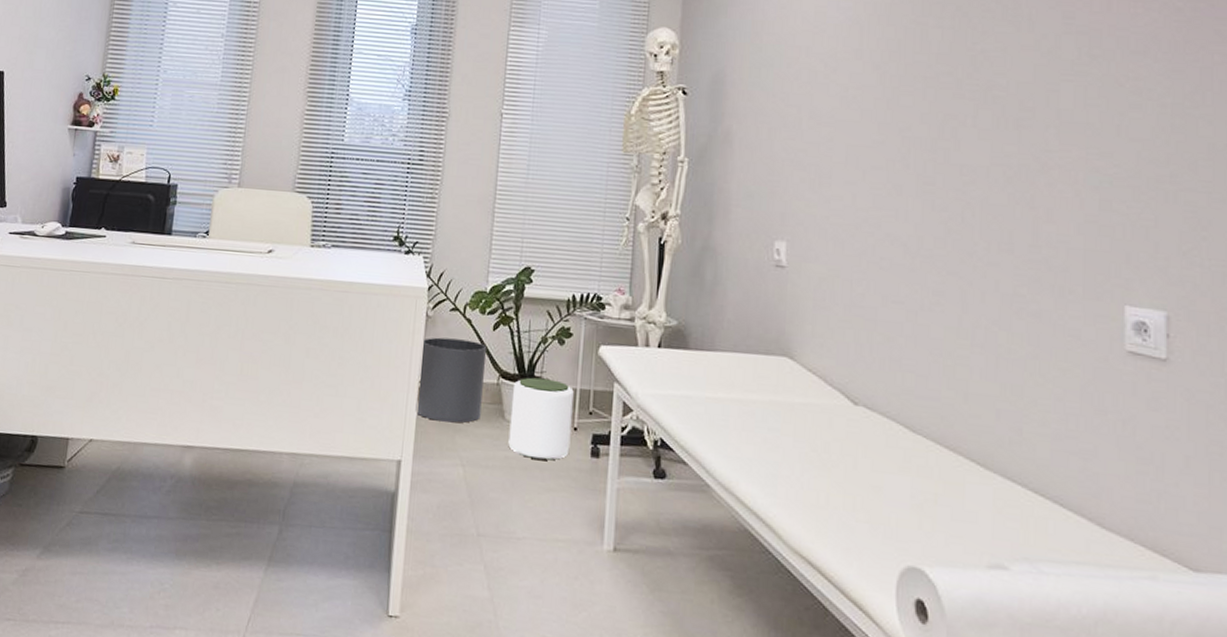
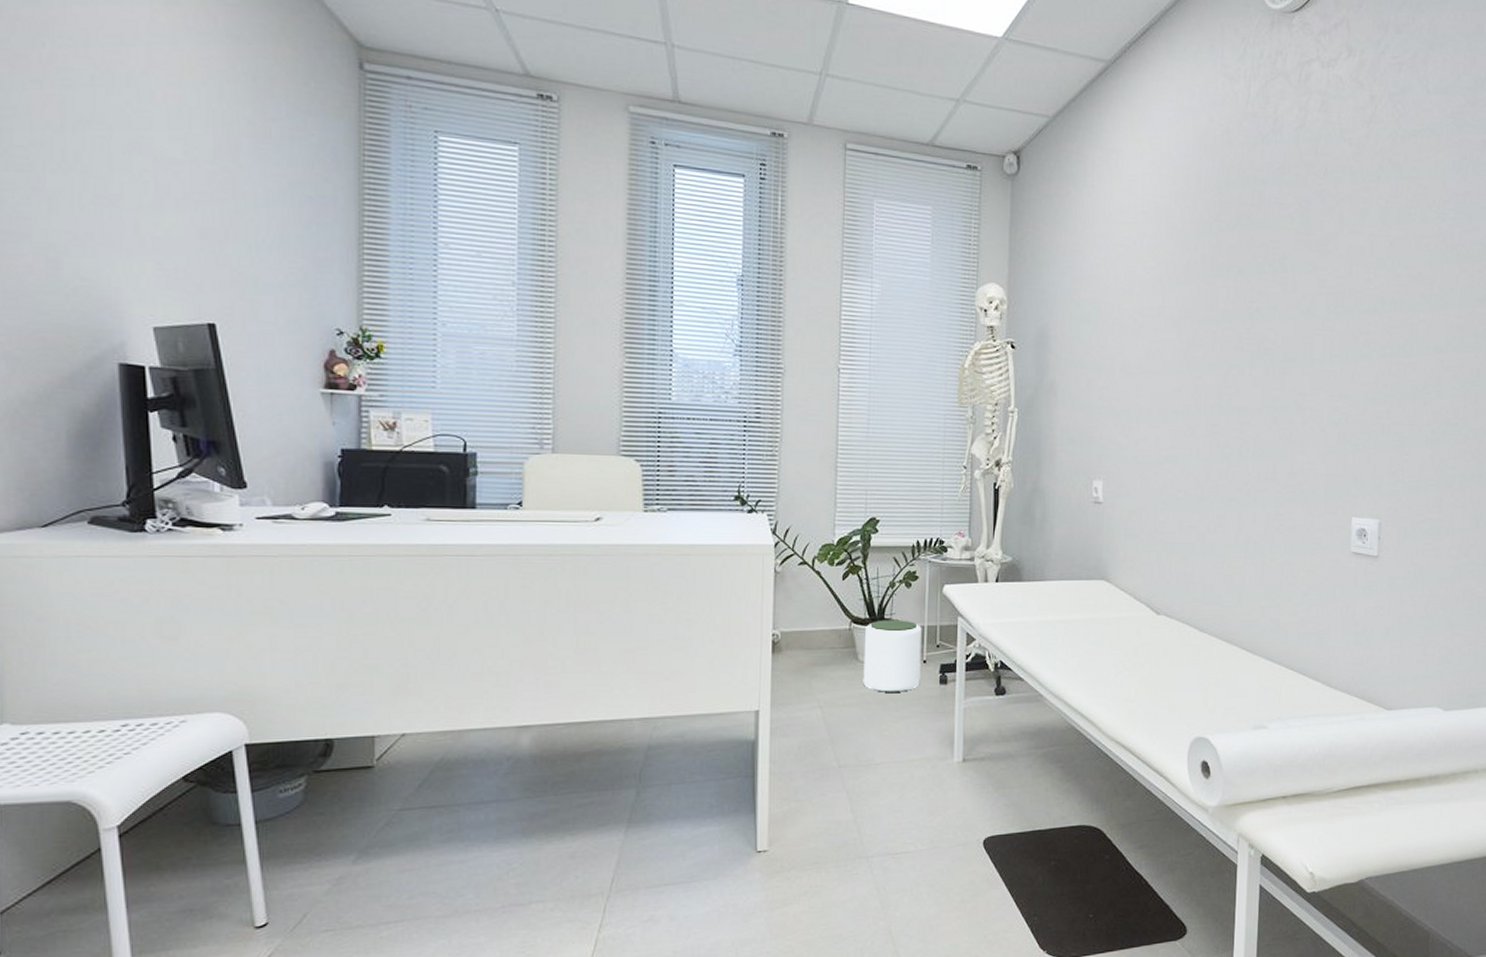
waste bin: present [415,337,487,423] -> none [770,591,838,670]

